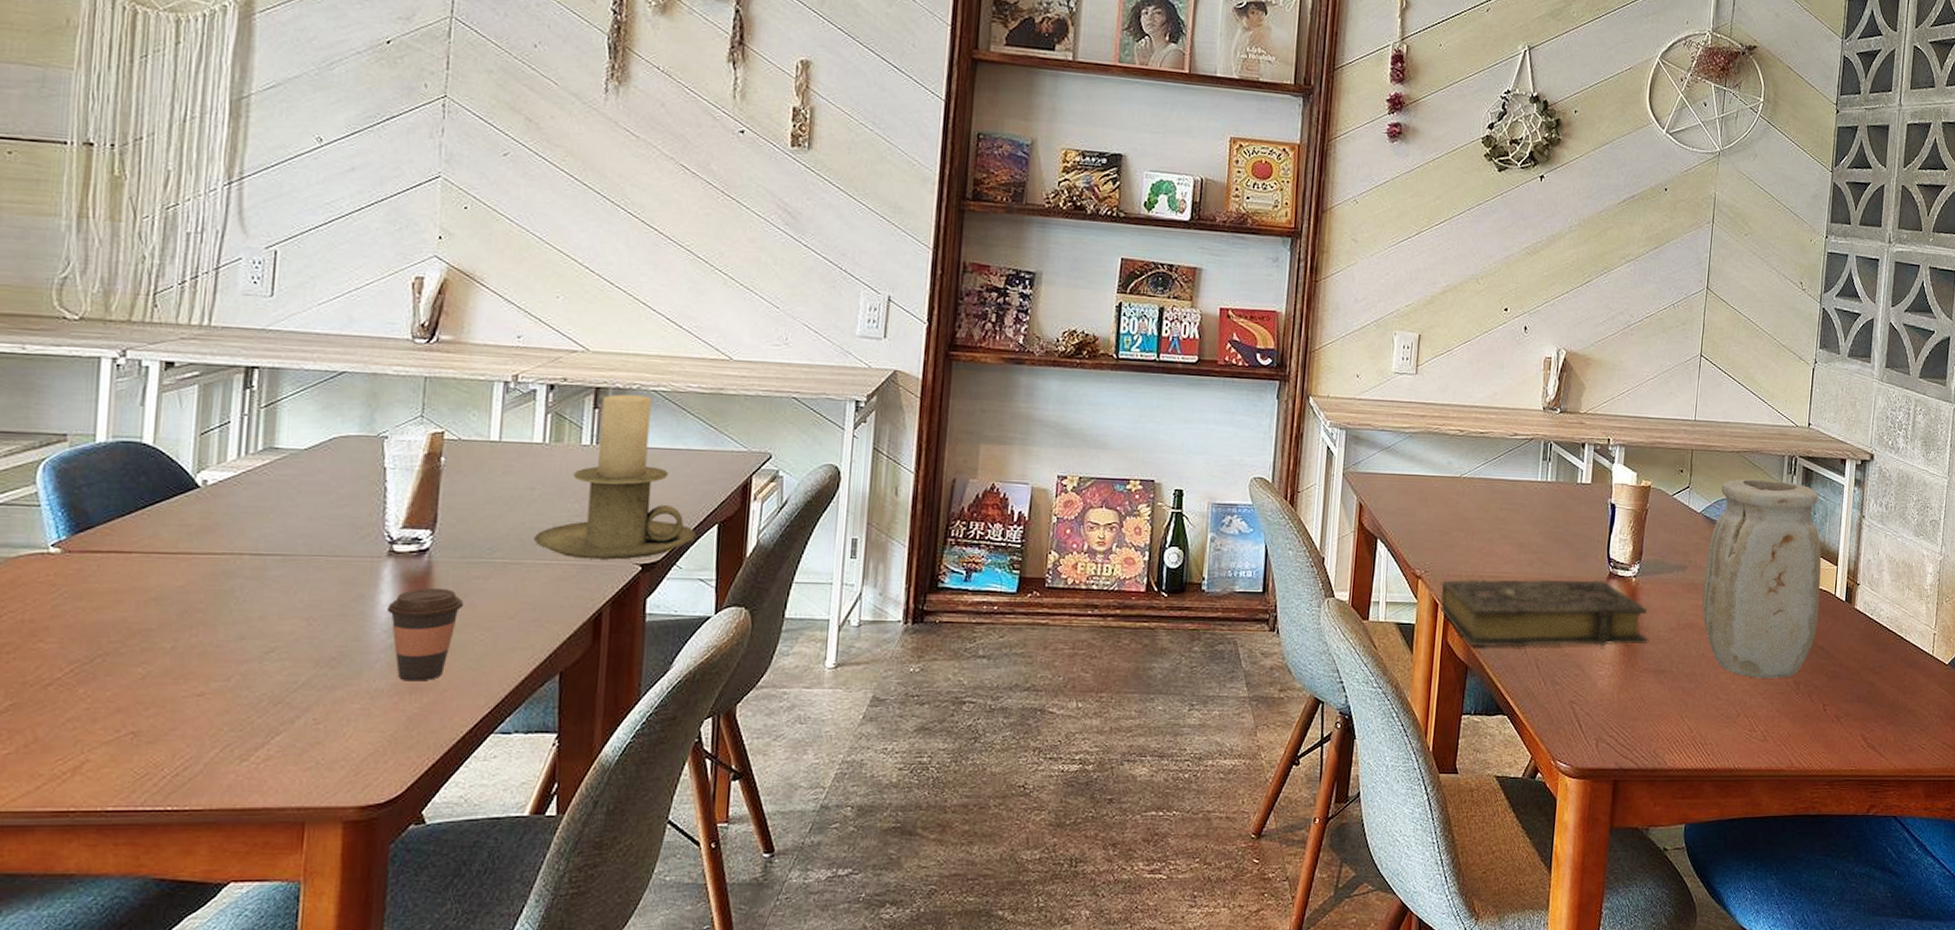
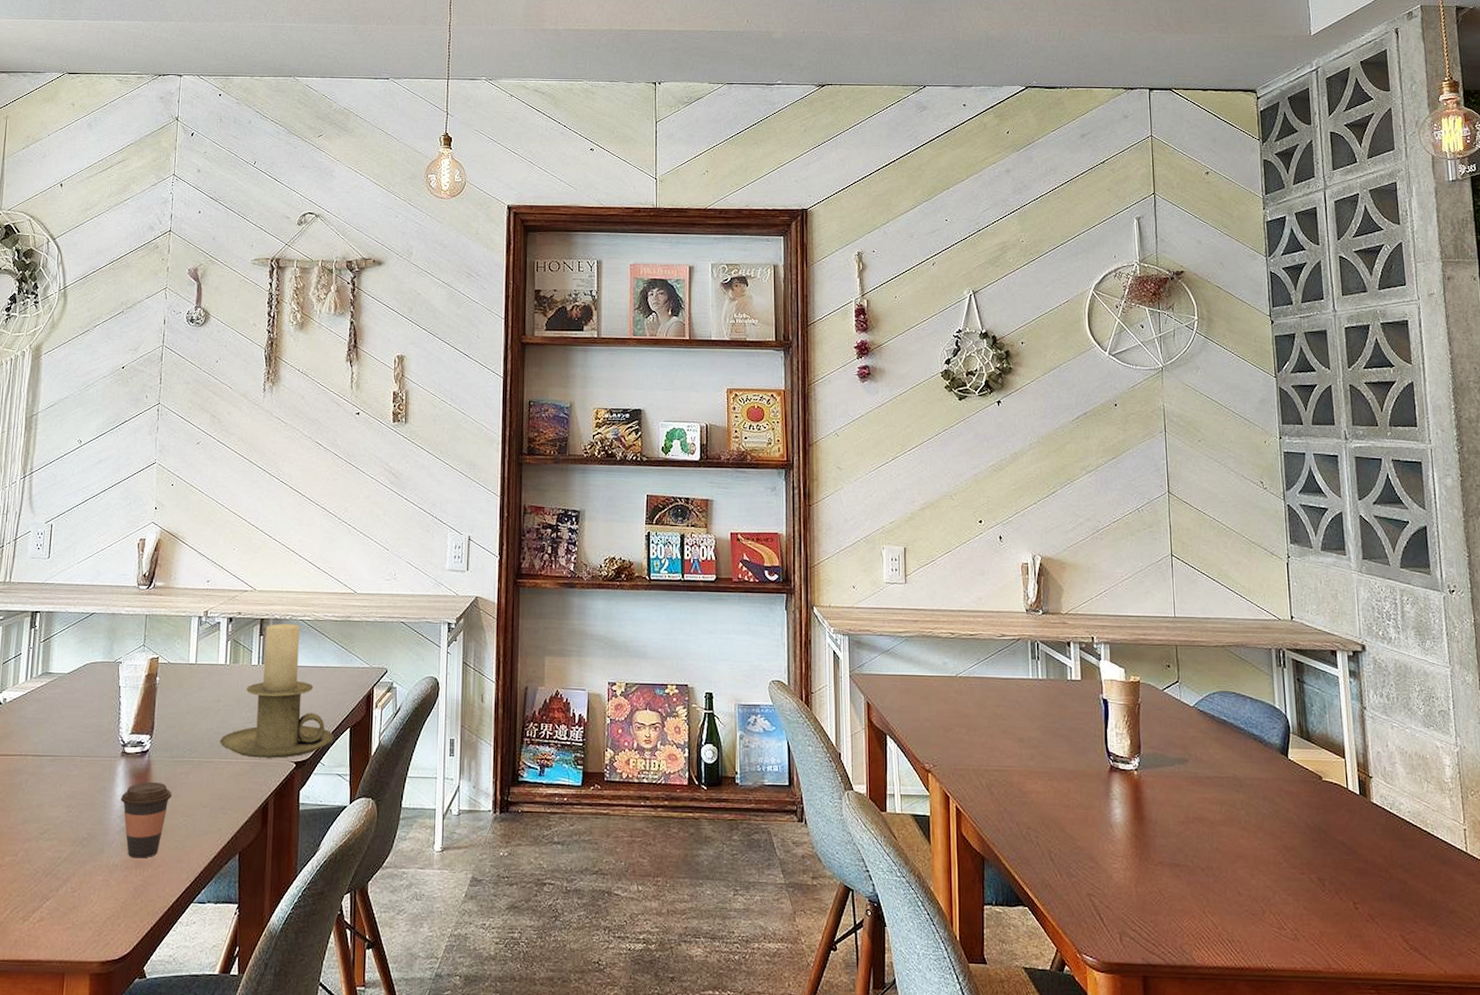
book: present [1440,579,1649,648] -> none [949,773,1159,840]
vase: present [1702,479,1822,678] -> none [1205,672,1334,874]

